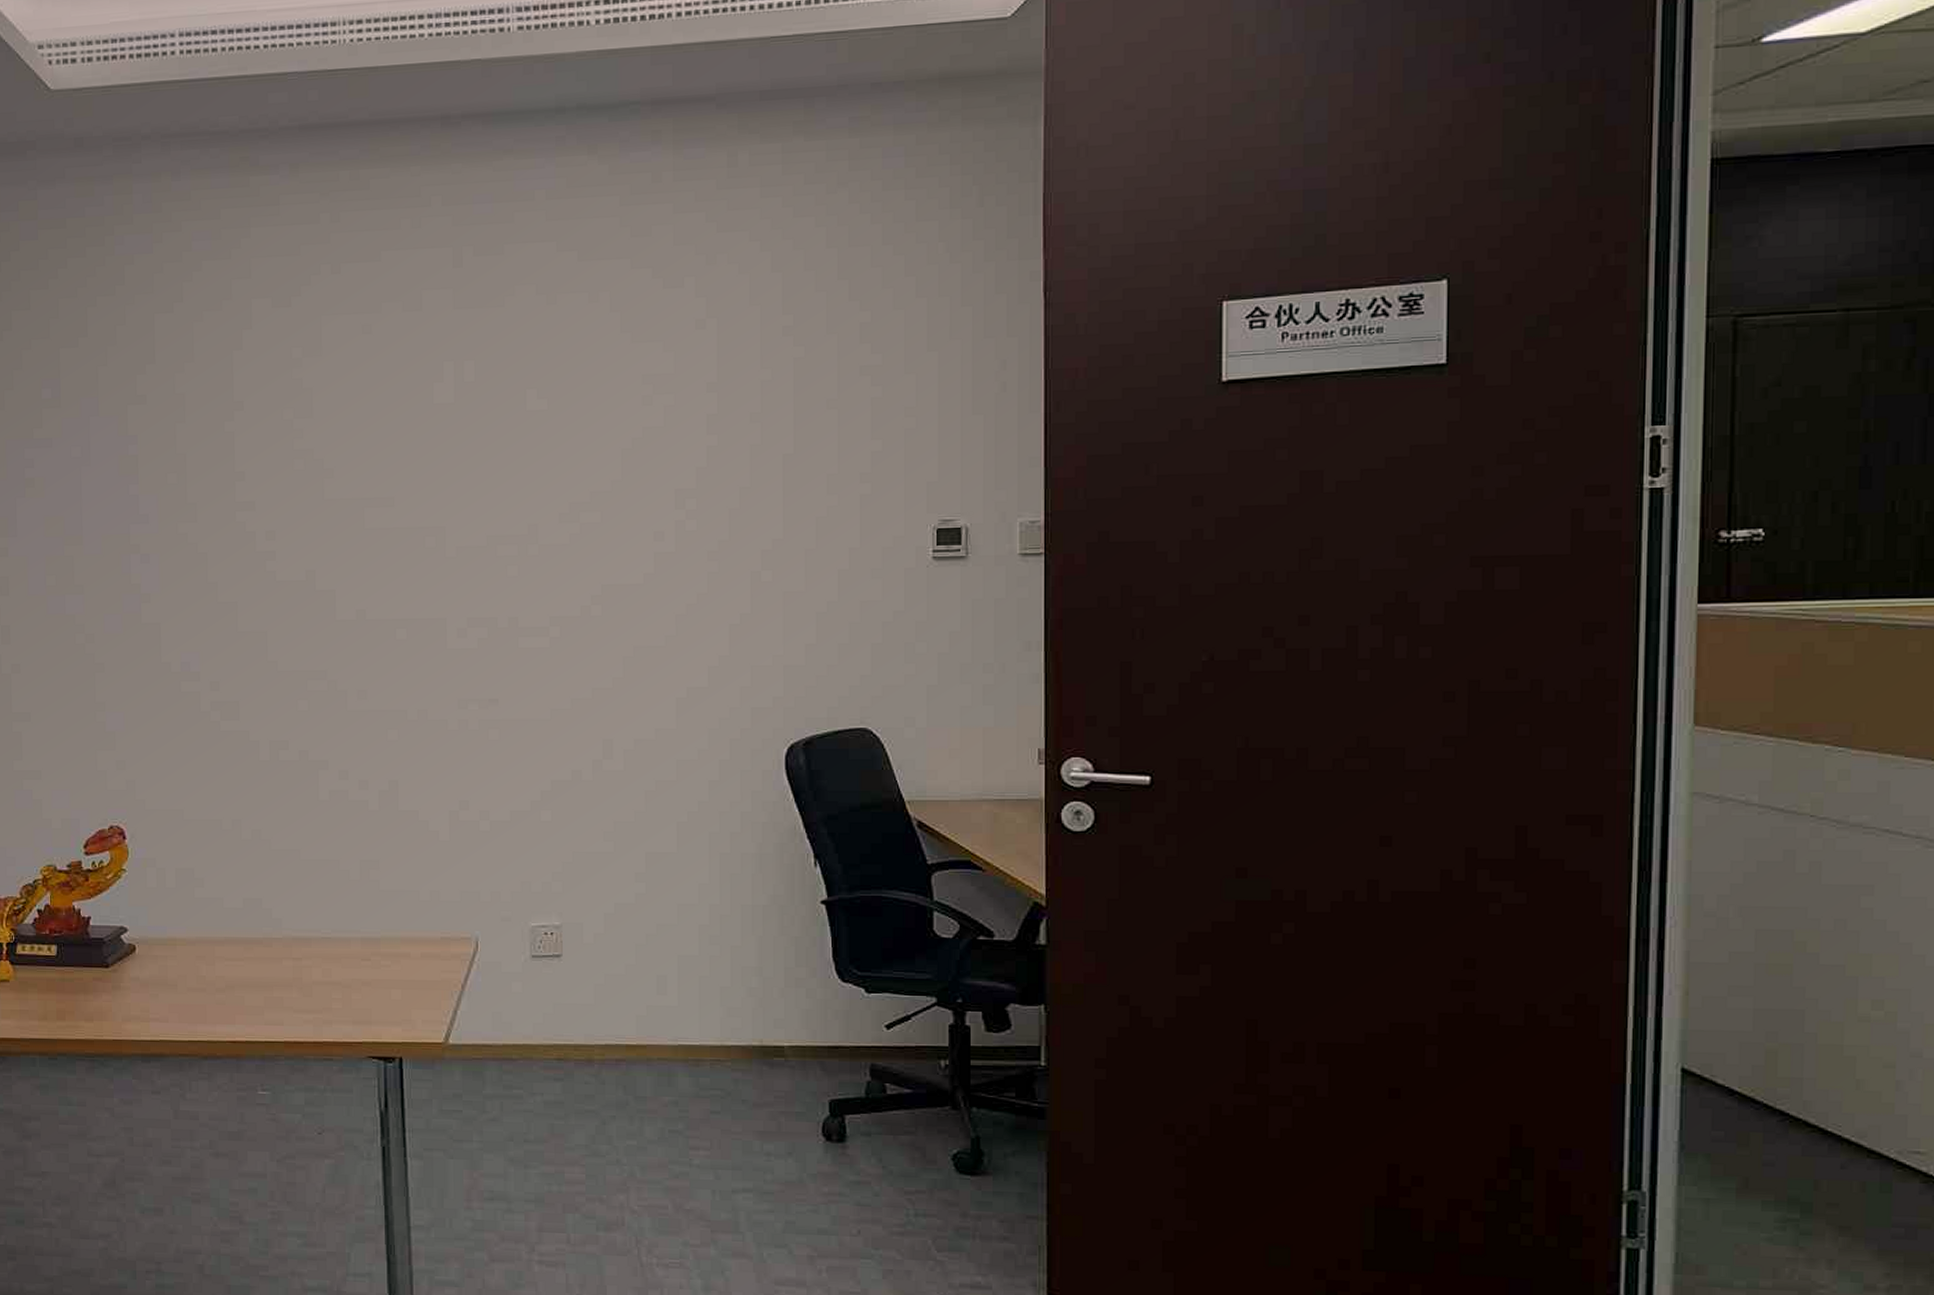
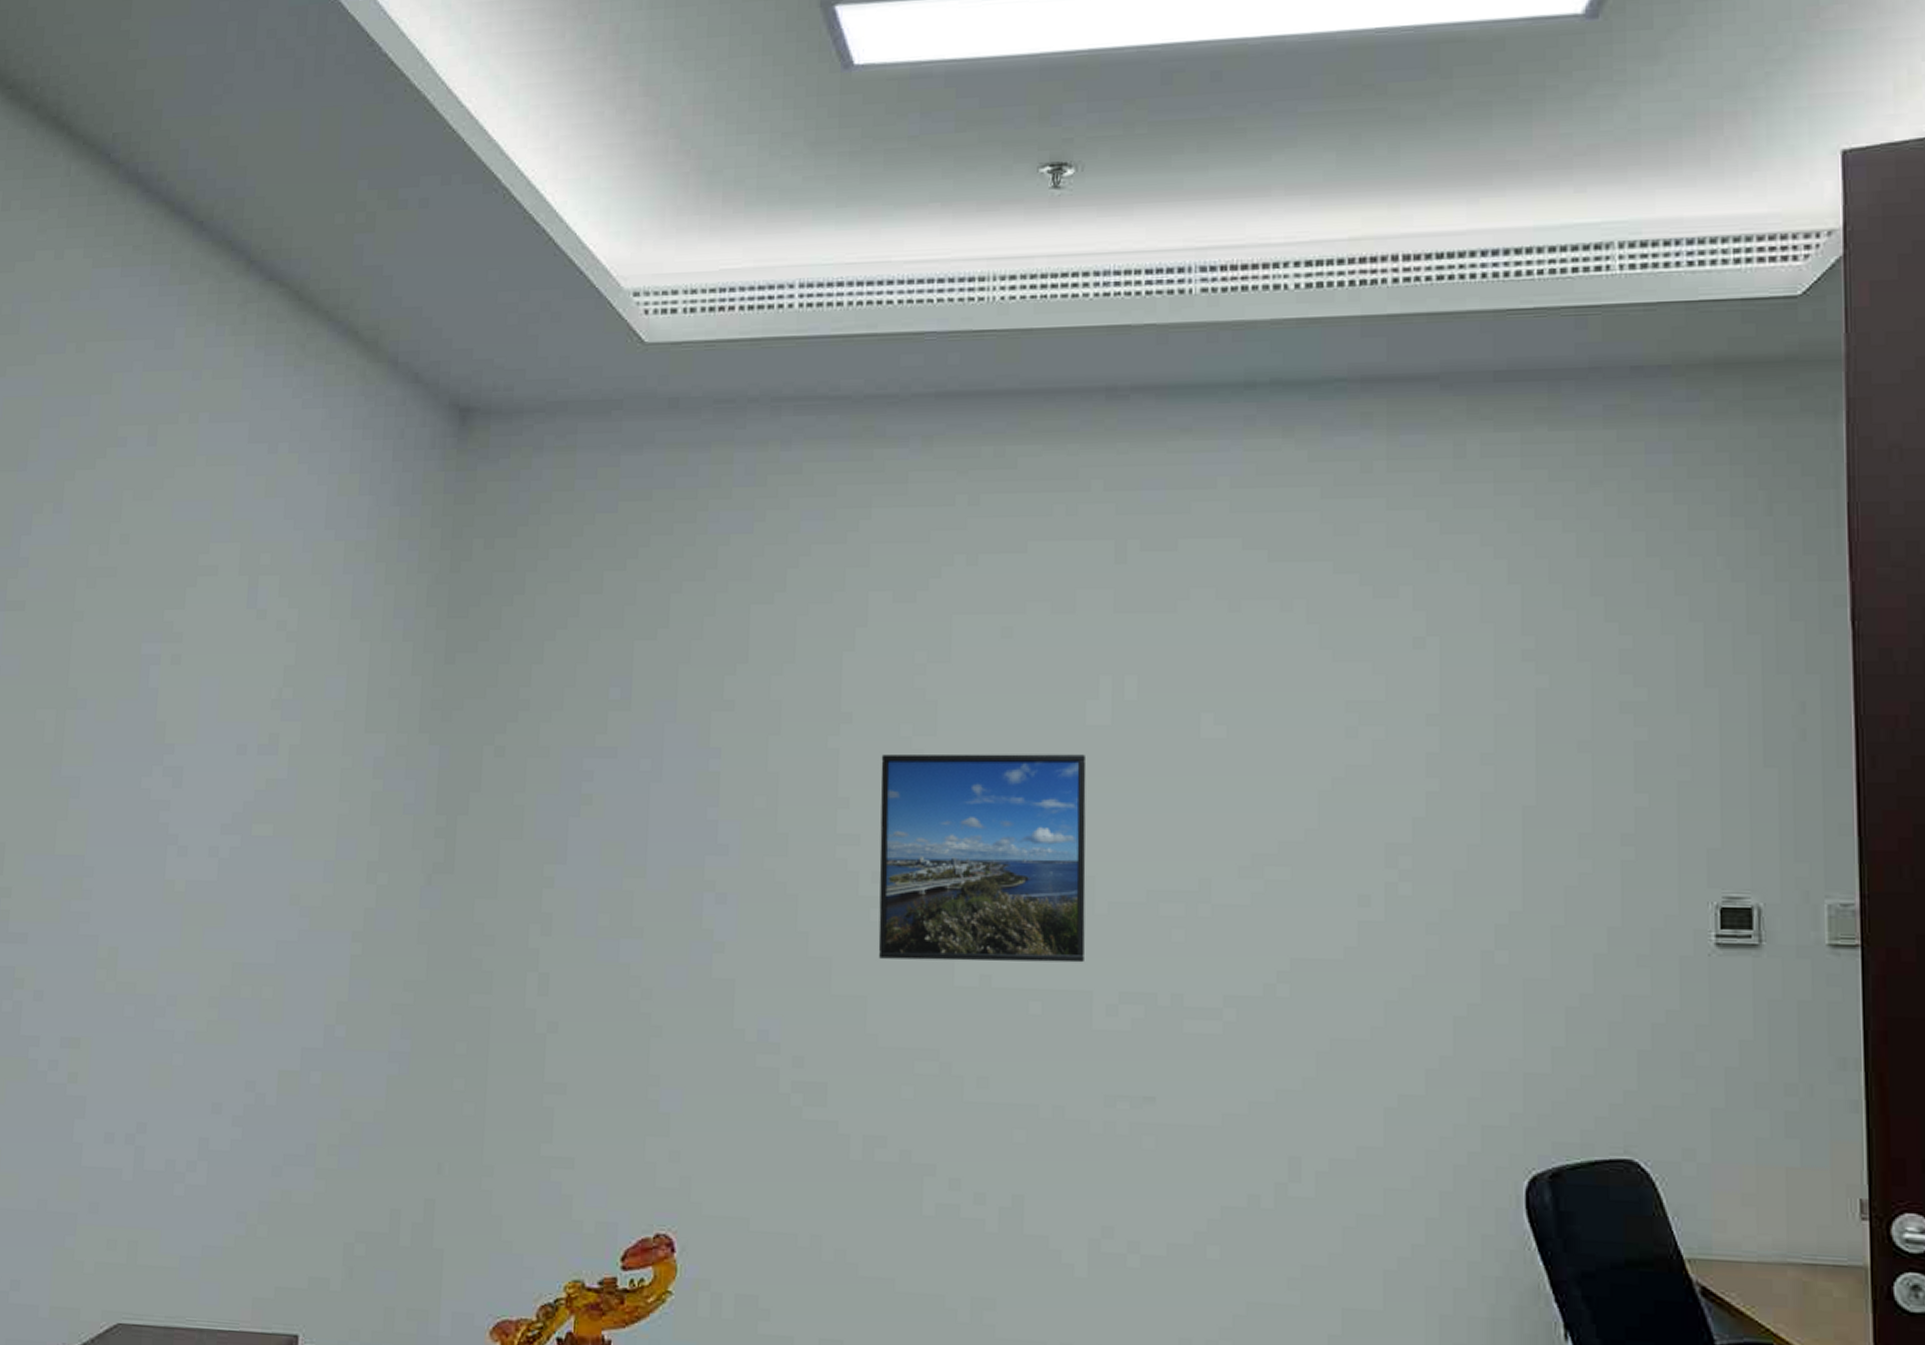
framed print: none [269,428,439,601] -> present [878,753,1087,963]

